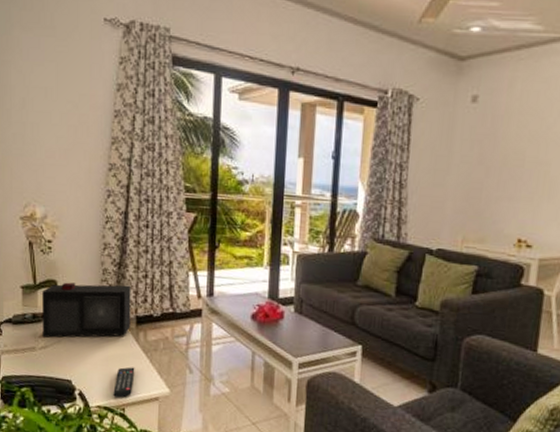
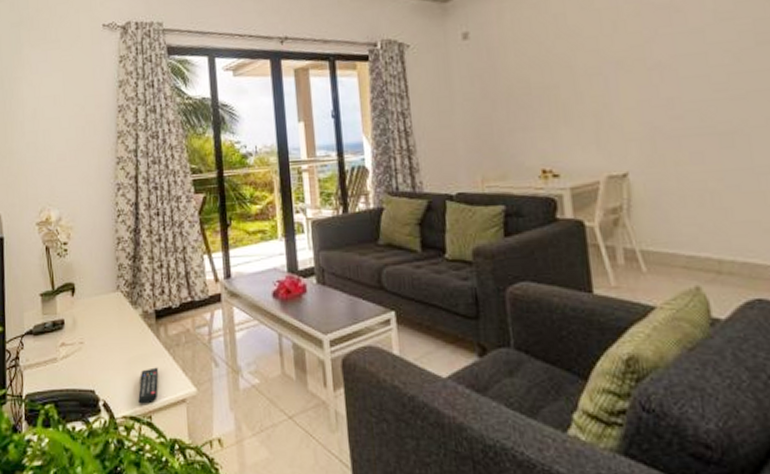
speaker: present [42,282,131,338] -> none [61,278,150,346]

